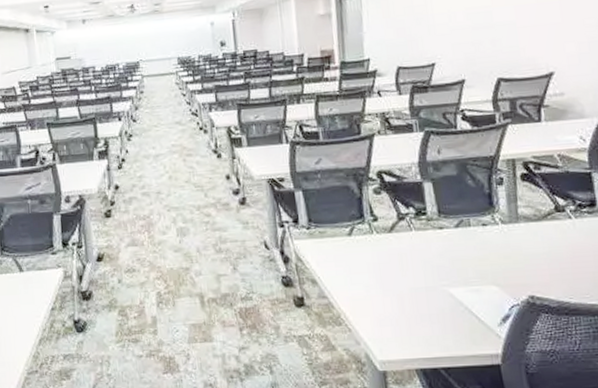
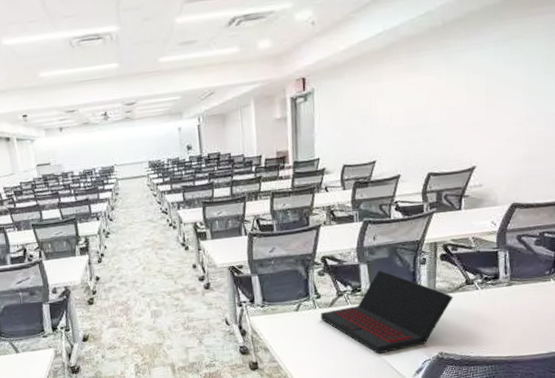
laptop: none [378,190,541,295] -> present [320,270,453,354]

